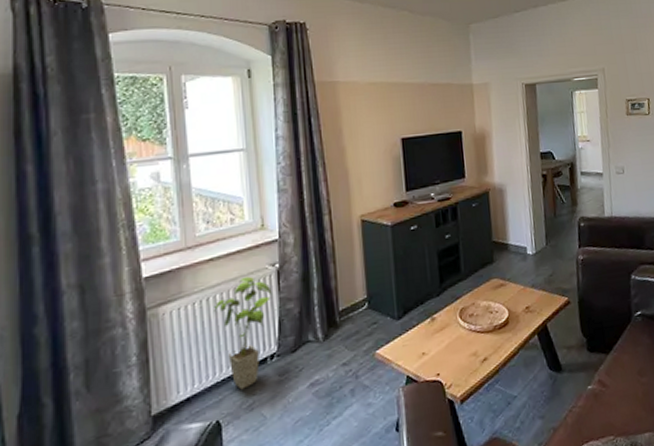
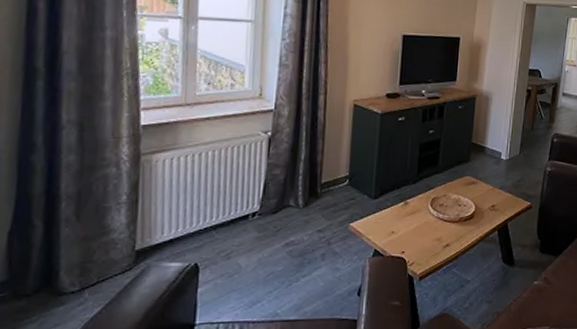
house plant: present [214,276,272,390] -> none [205,139,262,239]

